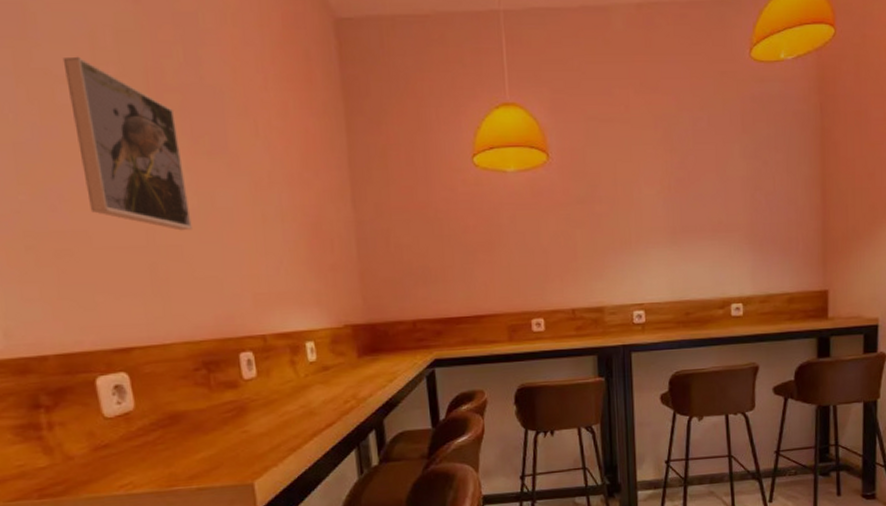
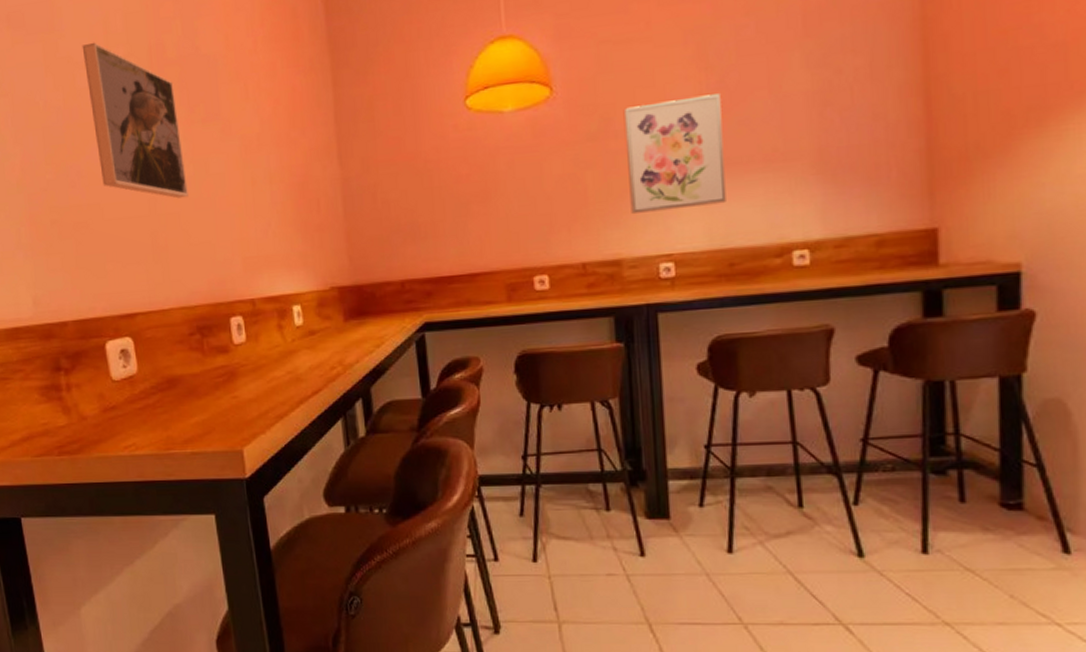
wall art: none [606,172,684,268] -> present [623,93,726,214]

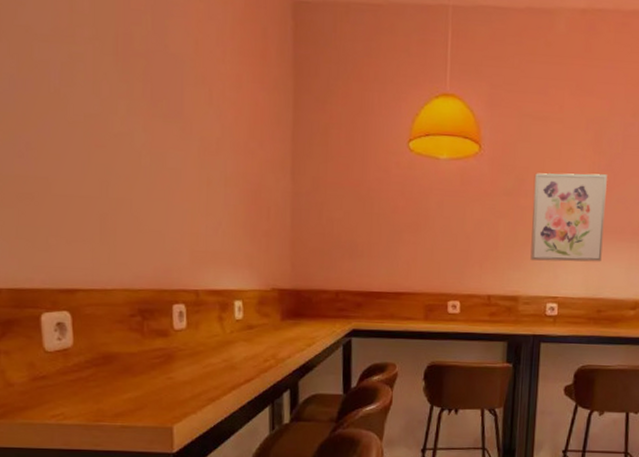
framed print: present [82,42,188,199] -> none [43,17,143,187]

